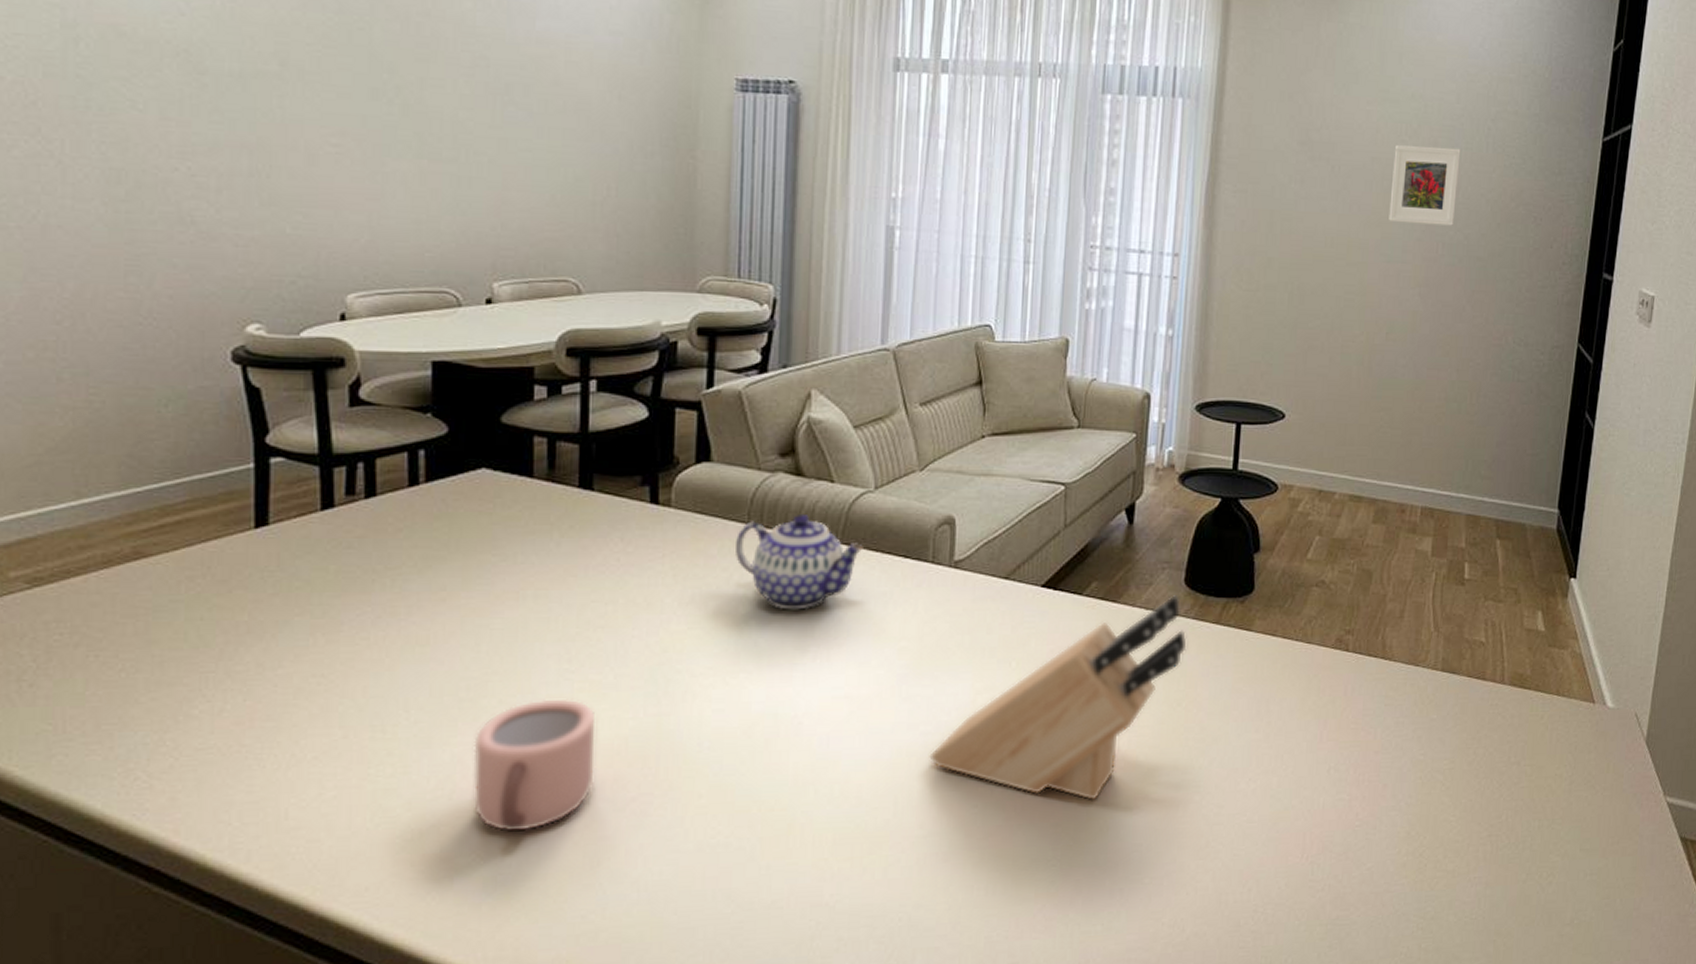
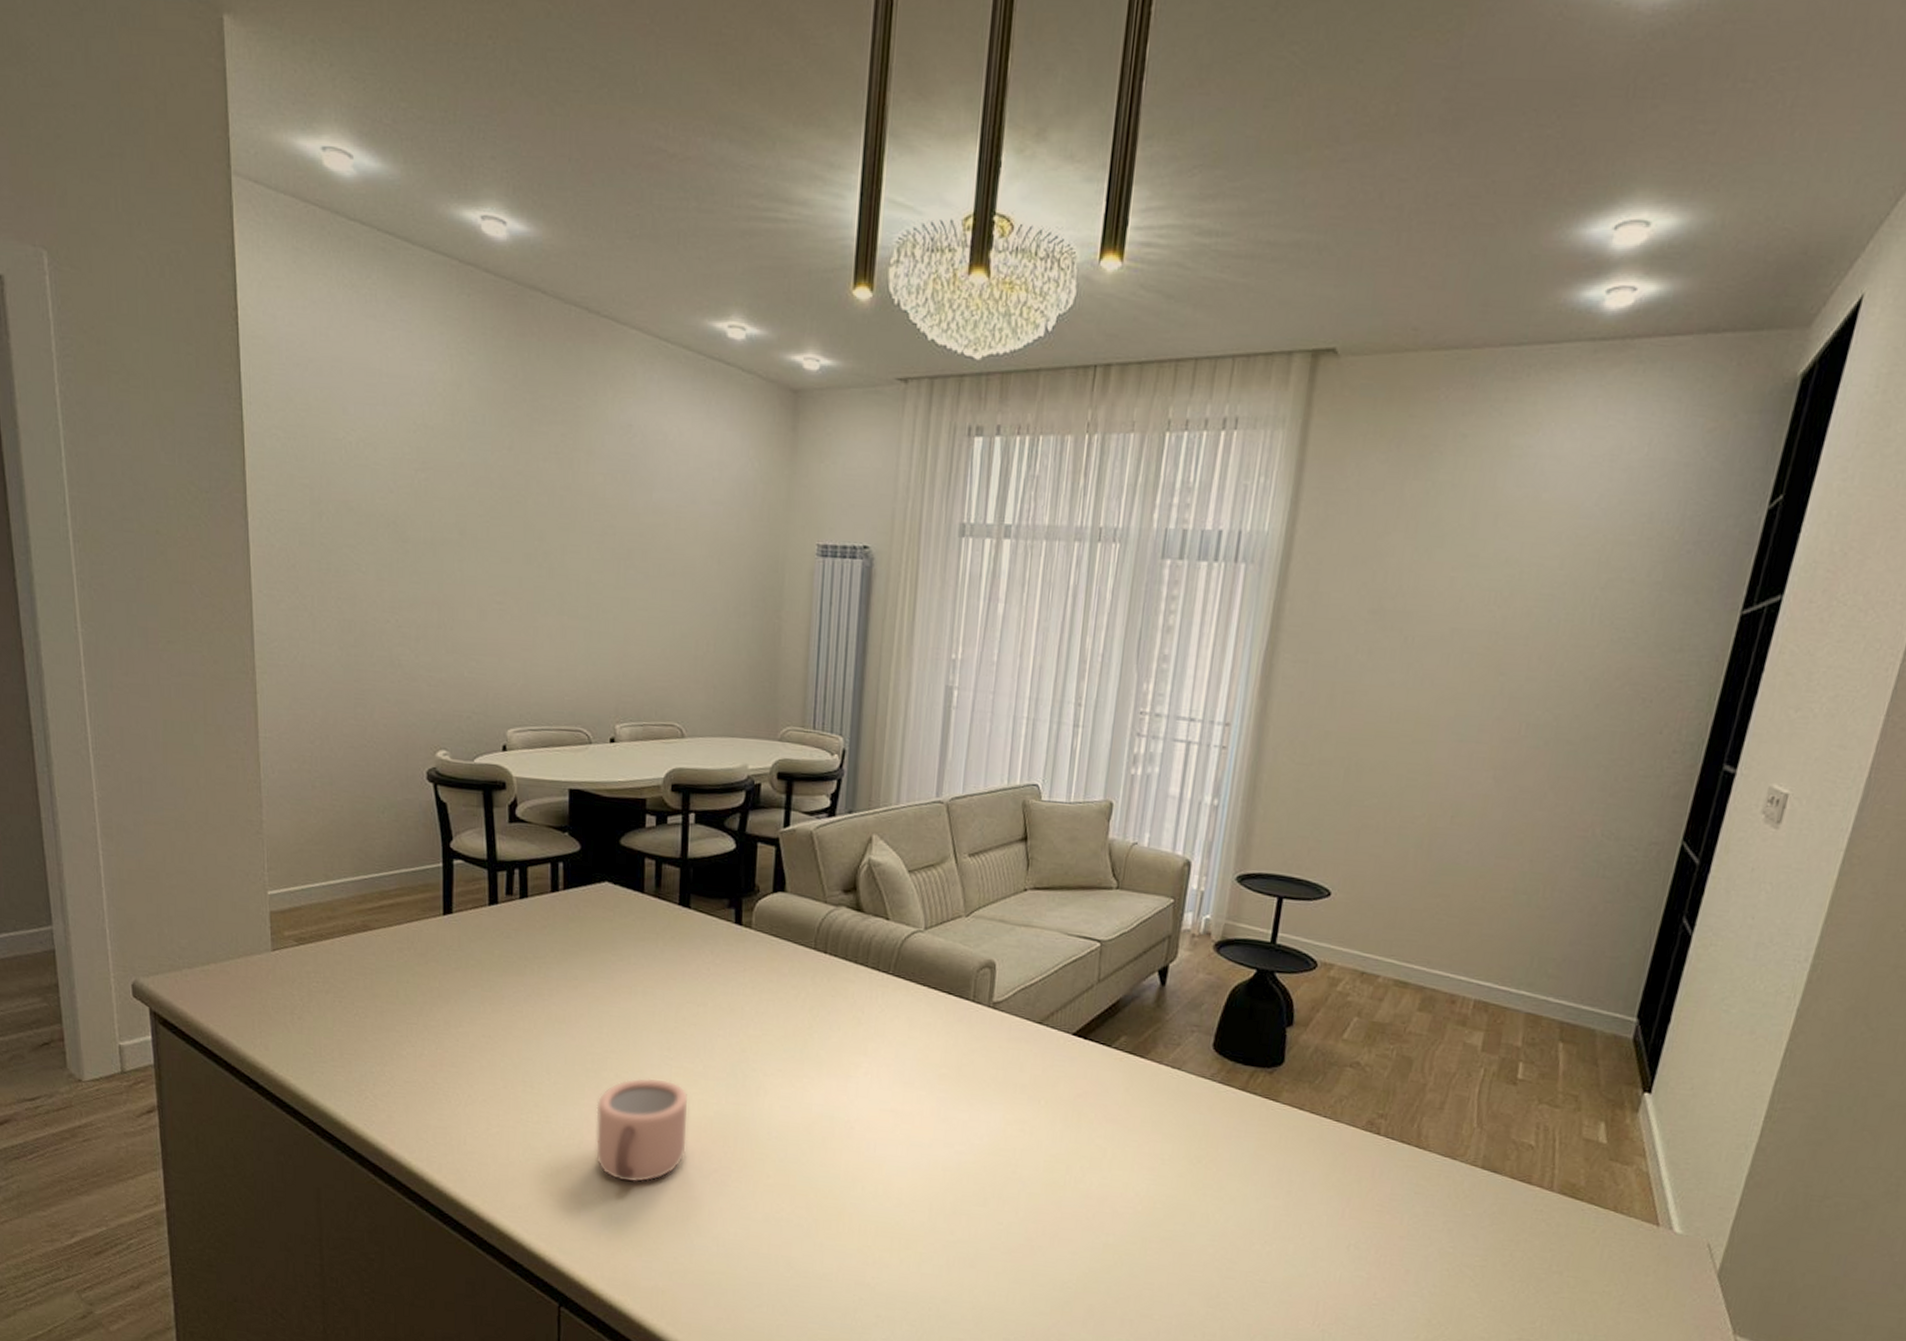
teapot: present [736,513,863,610] -> none [803,945,912,1031]
knife block: present [929,595,1187,801] -> none [961,1058,1212,1237]
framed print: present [1389,145,1461,226] -> none [1465,615,1560,705]

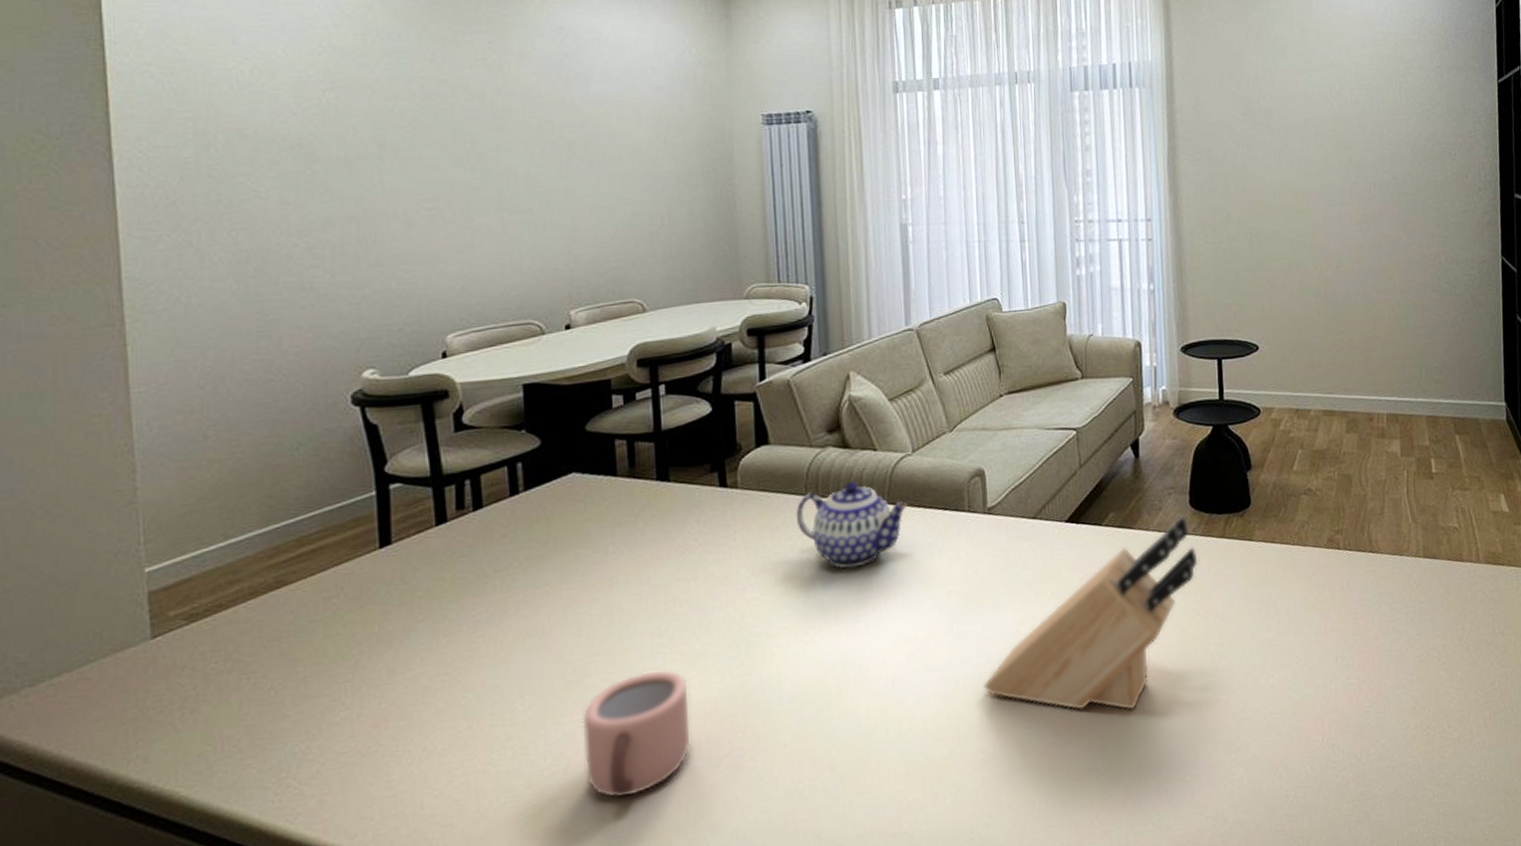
teapot: none [803,945,912,1031] -> present [797,481,907,569]
knife block: none [961,1058,1212,1237] -> present [983,516,1198,711]

